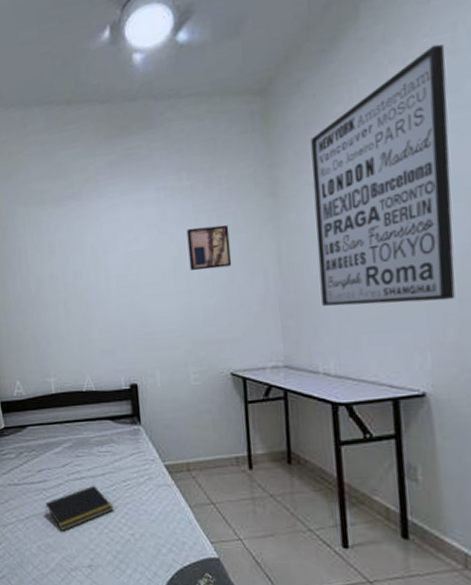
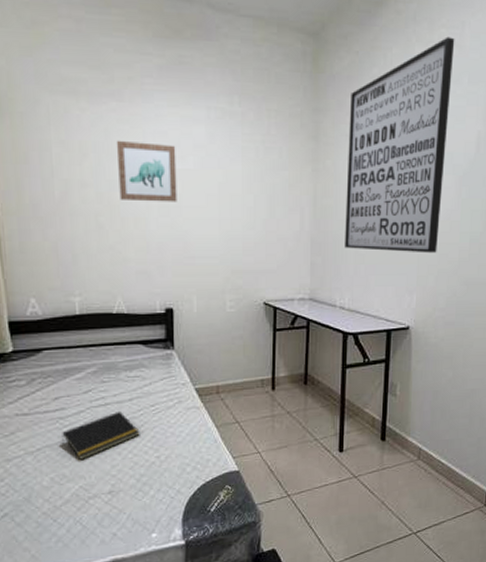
wall art: none [77,229,135,287] -> present [116,140,177,202]
wall art: present [186,224,232,272] -> none [234,156,274,201]

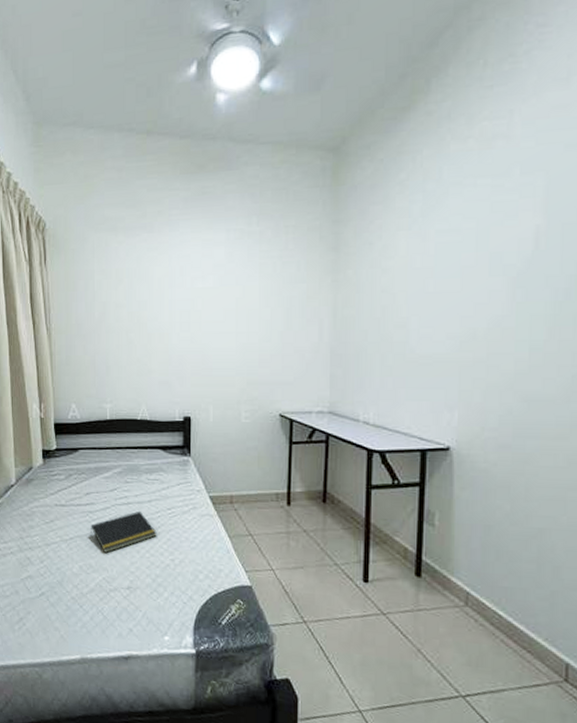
wall art: present [116,140,177,202] -> none [146,265,197,319]
wall art: present [345,36,455,253] -> none [369,128,501,365]

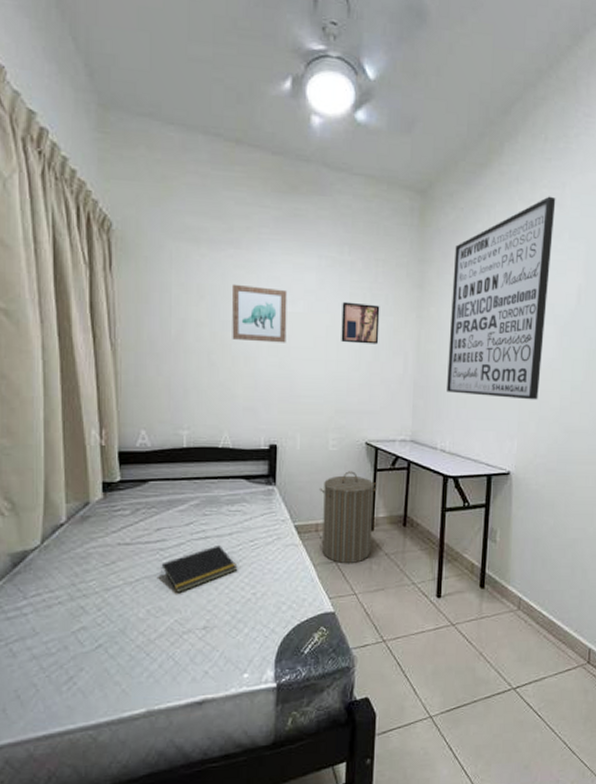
wall art: none [146,265,197,319] -> present [231,284,288,343]
laundry hamper: none [233,443,294,538] -> present [320,471,378,563]
wall art: none [251,272,291,314] -> present [341,301,380,344]
wall art: none [369,128,501,365] -> present [447,196,556,400]

